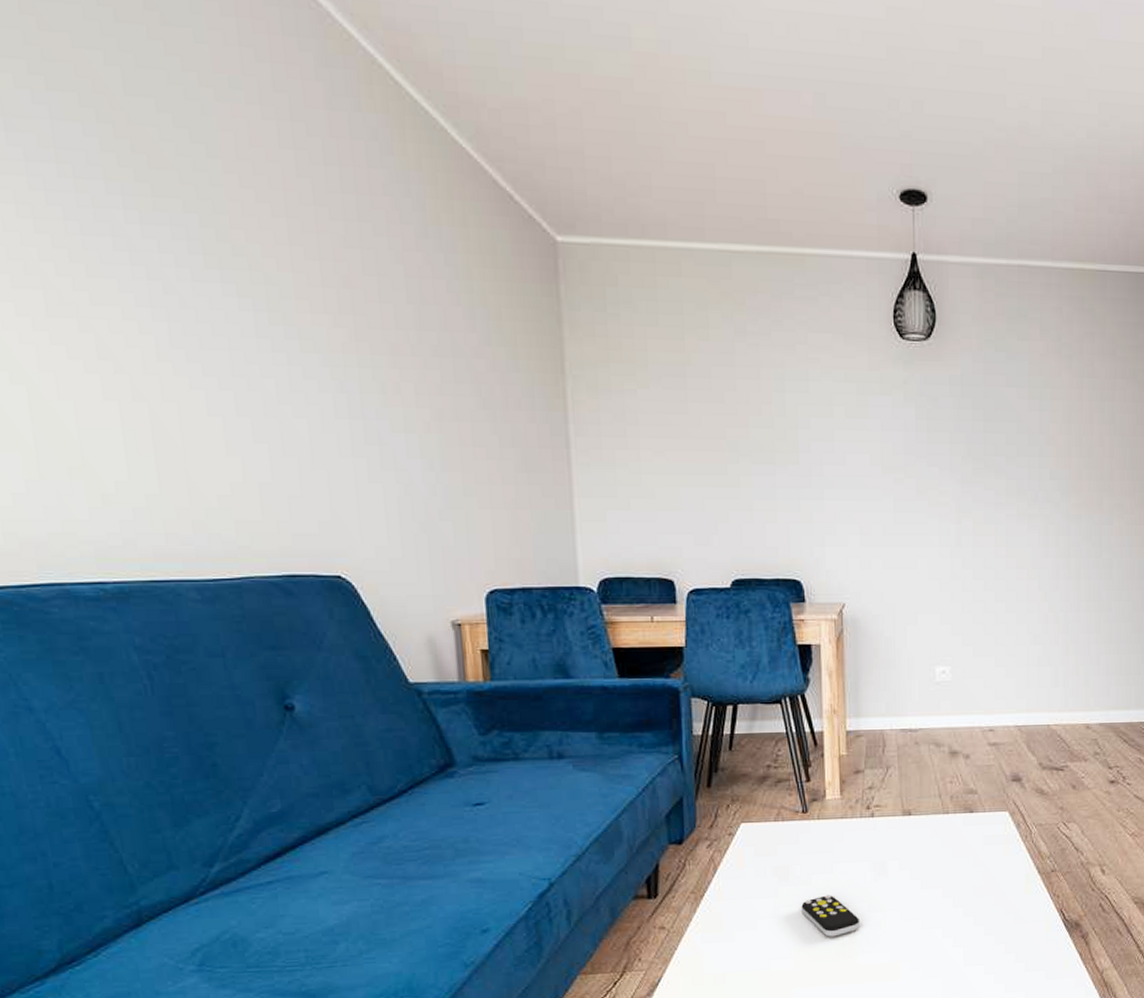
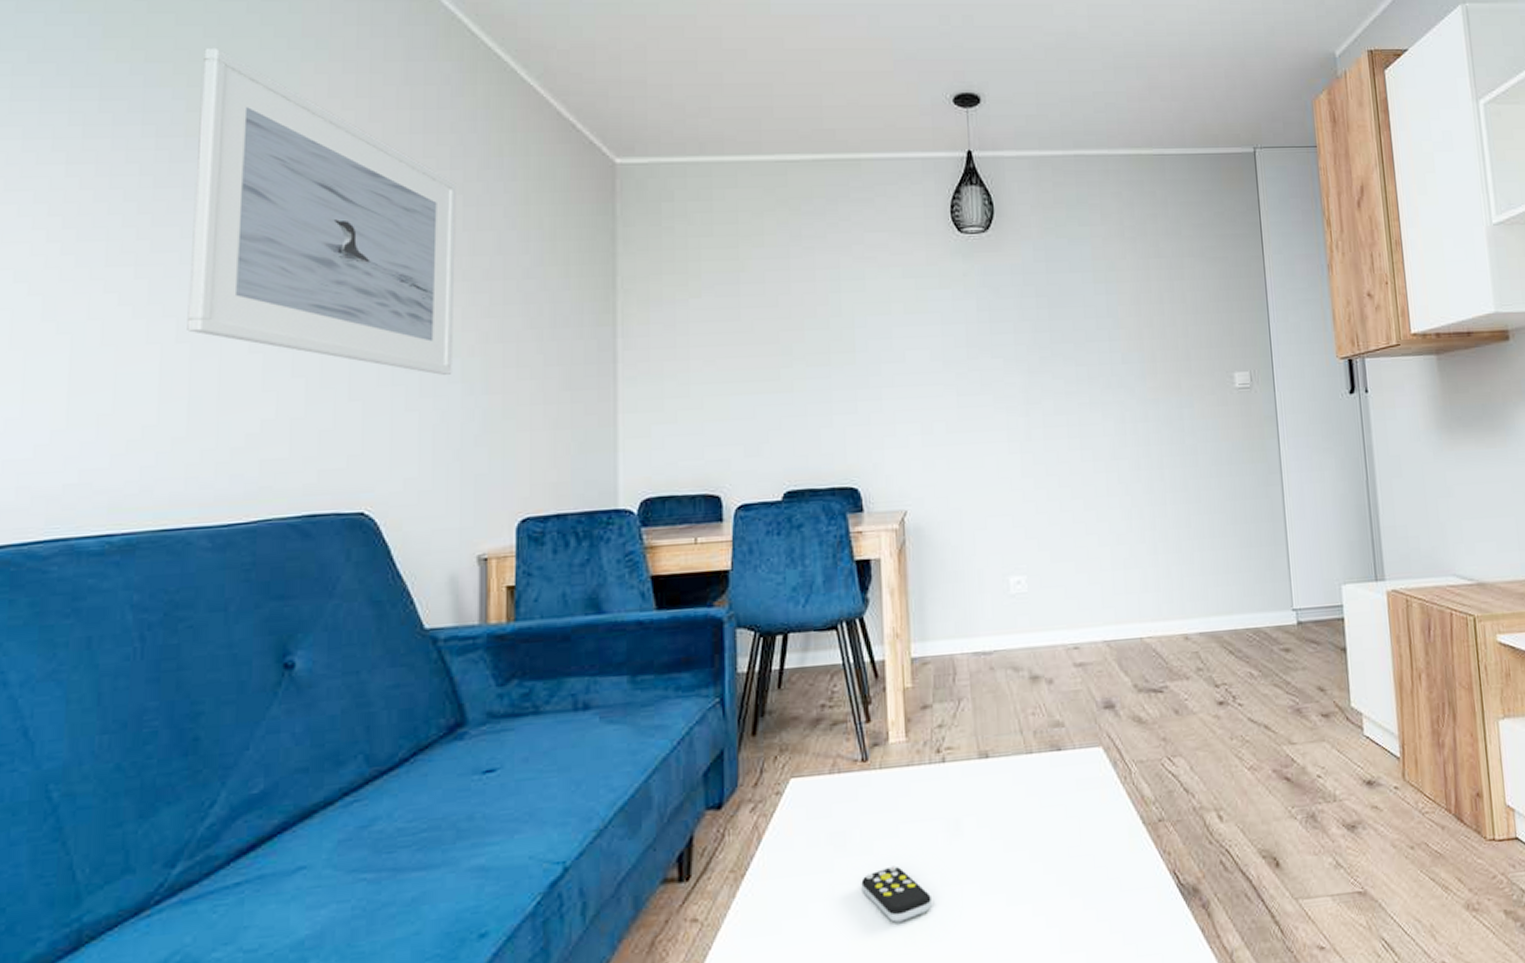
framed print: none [108,77,411,449] -> present [187,47,456,375]

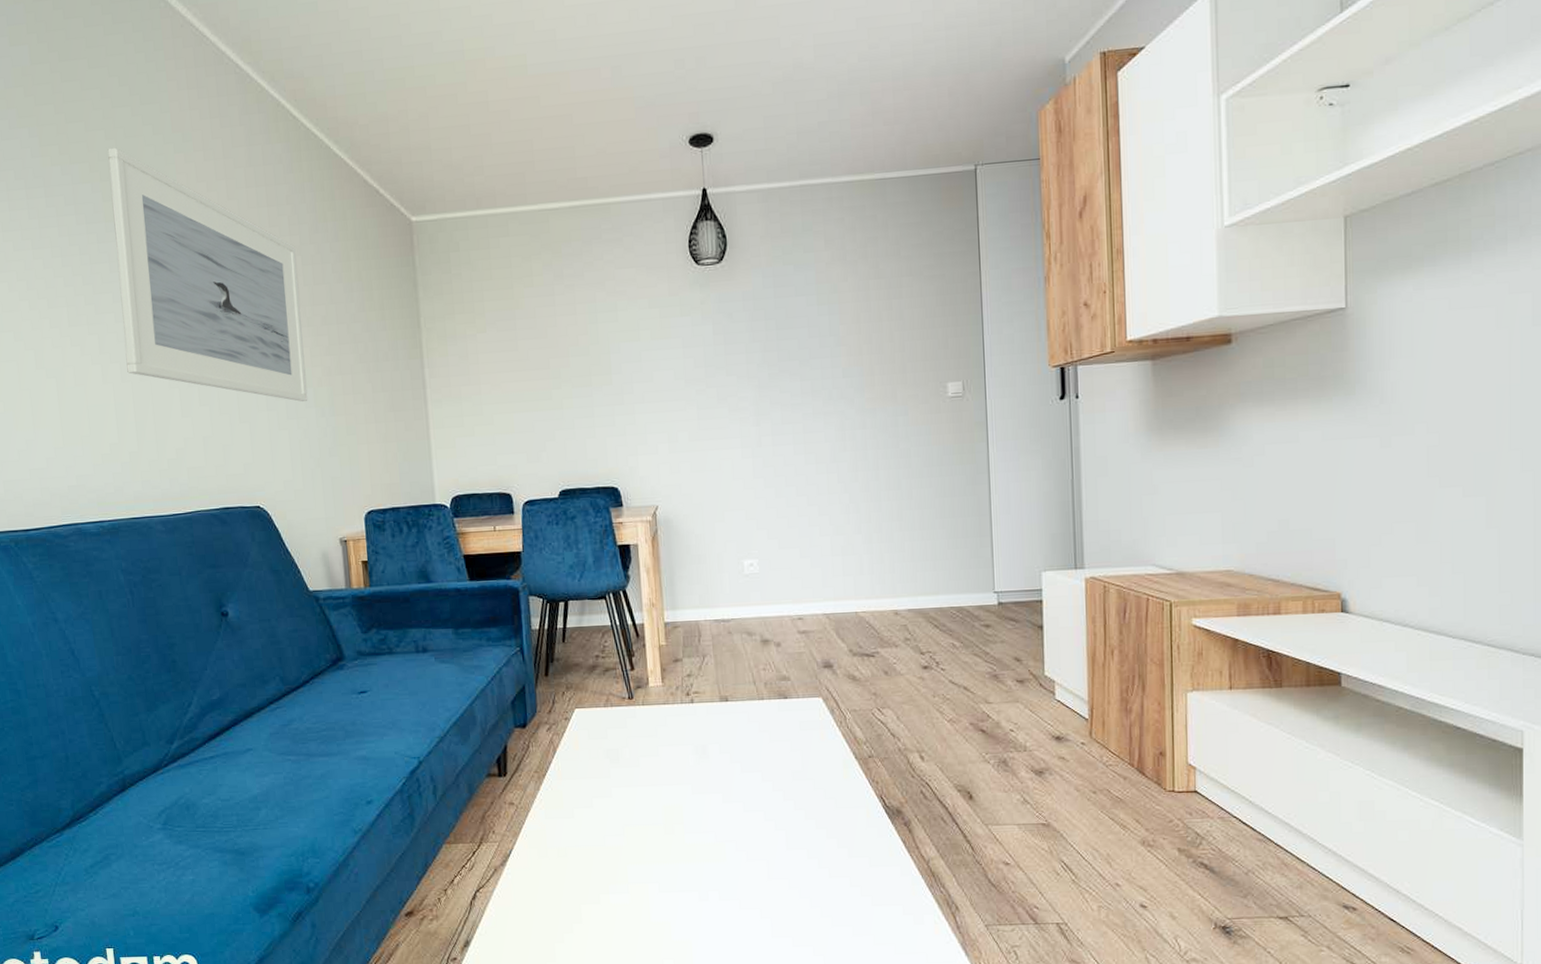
remote control: present [861,865,932,923] -> none [631,776,685,817]

